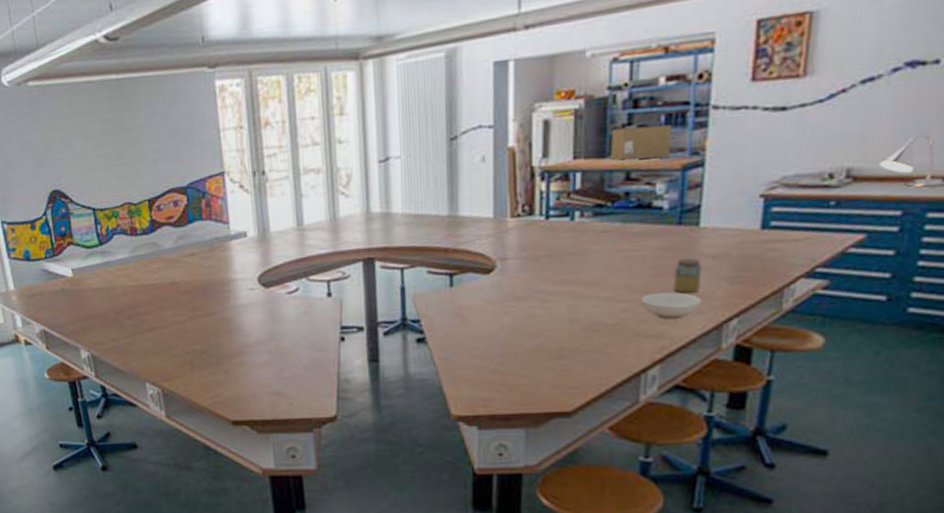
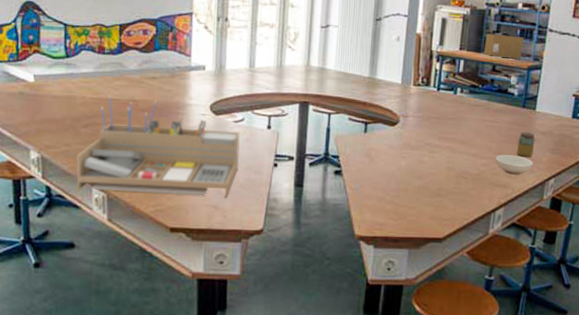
desk organizer: none [125,278,300,387] -> present [76,94,240,197]

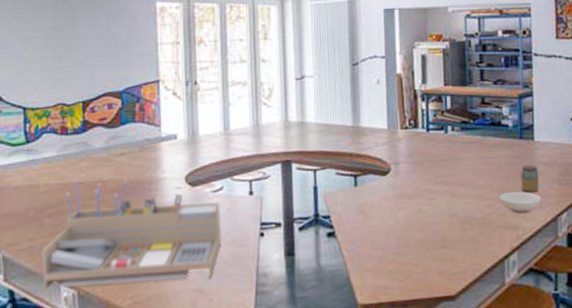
box: present [483,34,524,59] -> none [469,64,510,89]

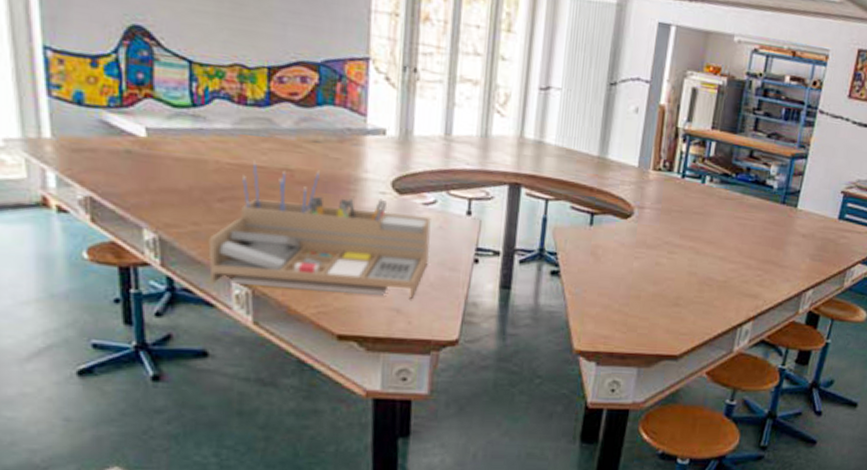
bowl: present [499,191,542,214] -> none [746,259,791,284]
peanut butter: present [520,164,540,192] -> none [771,232,794,263]

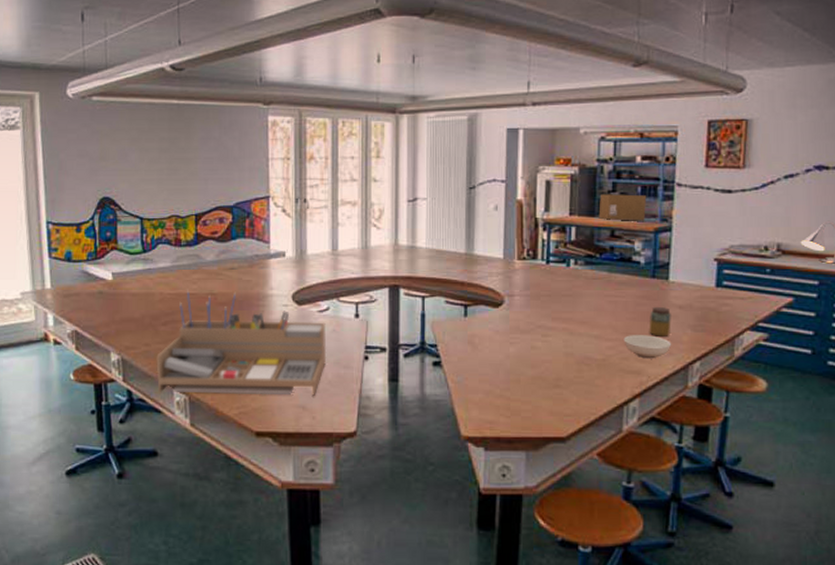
box: none [740,111,790,145] -> present [598,194,647,221]
bowl: none [746,259,791,284] -> present [623,335,672,359]
peanut butter: none [771,232,794,263] -> present [649,306,671,336]

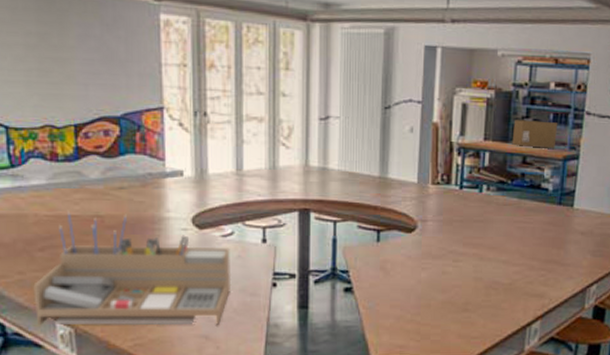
bowl: present [623,335,672,359] -> none [529,260,573,283]
peanut butter: present [649,306,671,336] -> none [553,232,574,261]

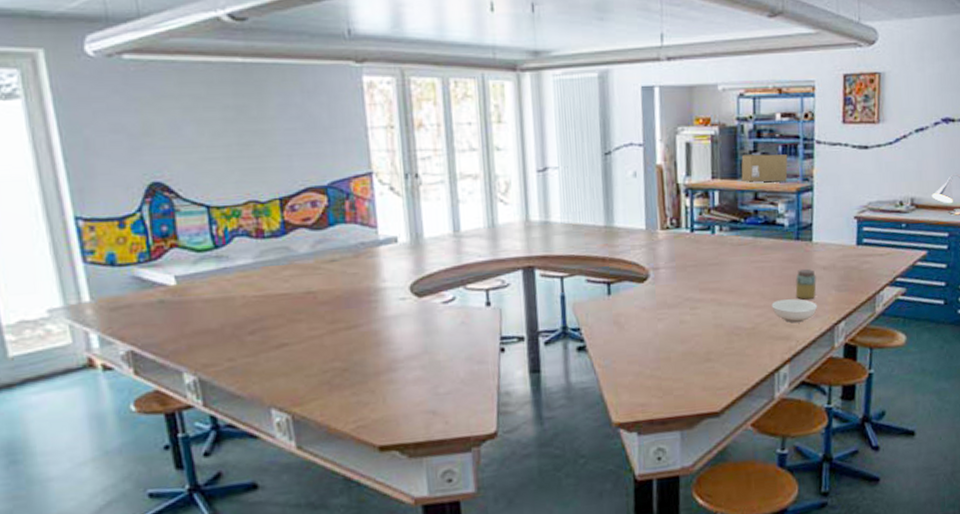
desk organizer: present [33,210,232,326] -> none [245,287,457,416]
bowl: none [529,260,573,283] -> present [771,299,818,323]
peanut butter: none [553,232,574,261] -> present [795,268,817,300]

